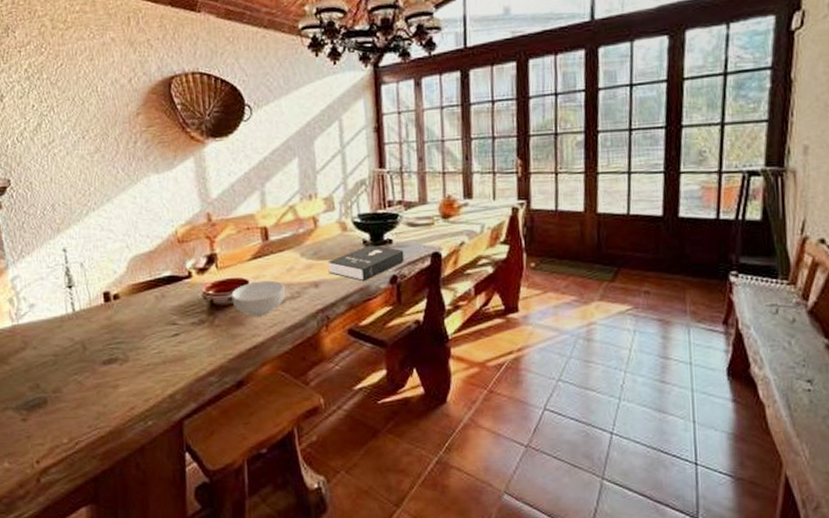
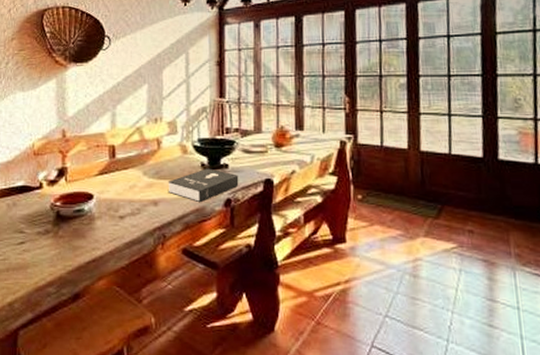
cereal bowl: present [231,280,286,316] -> none [76,196,127,229]

